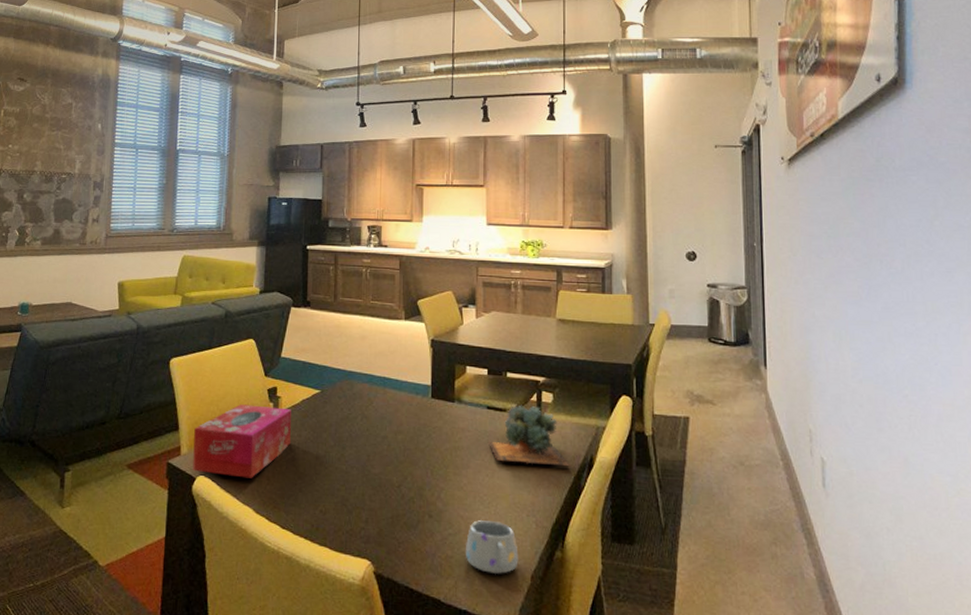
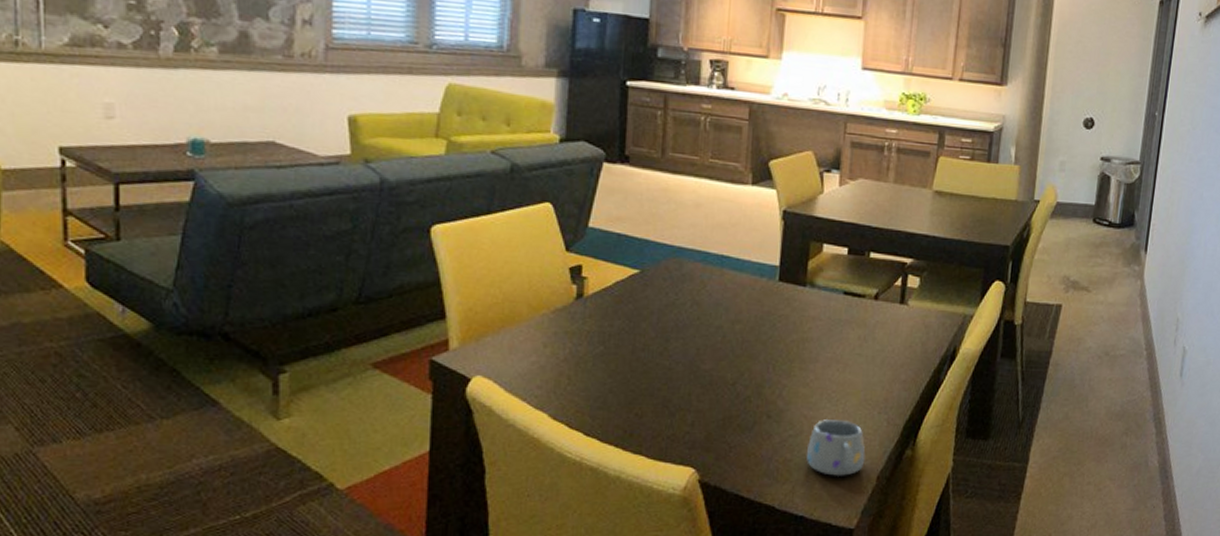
tissue box: present [193,404,291,478] -> none [466,286,601,378]
succulent plant: present [487,404,571,466] -> none [841,290,932,358]

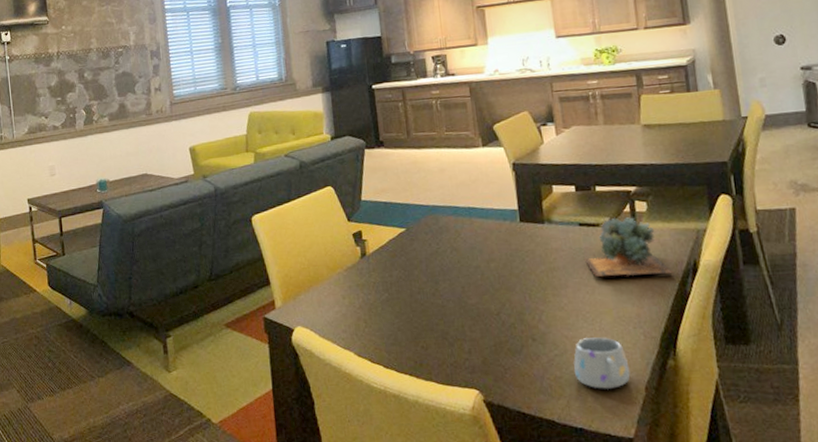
succulent plant: none [841,290,932,358] -> present [583,217,674,278]

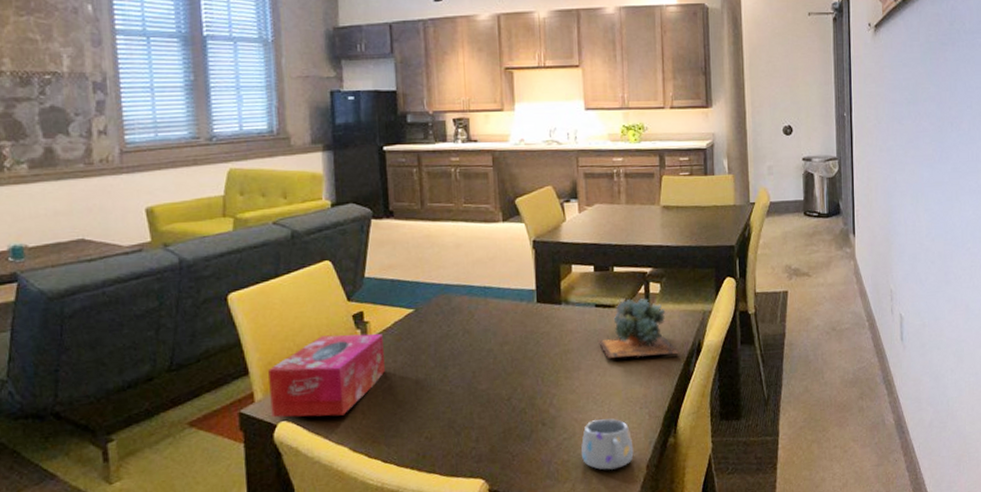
tissue box: none [285,250,383,324] -> present [268,333,385,418]

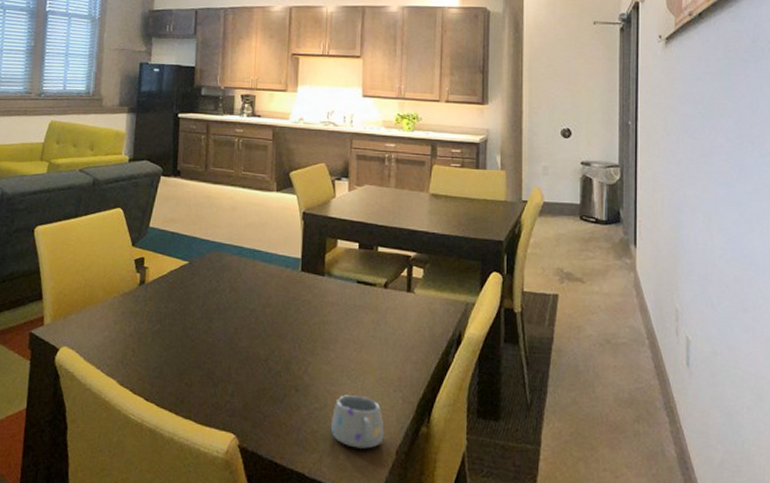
tissue box: present [268,333,385,418] -> none [56,274,159,350]
succulent plant: present [597,298,680,360] -> none [356,279,439,341]

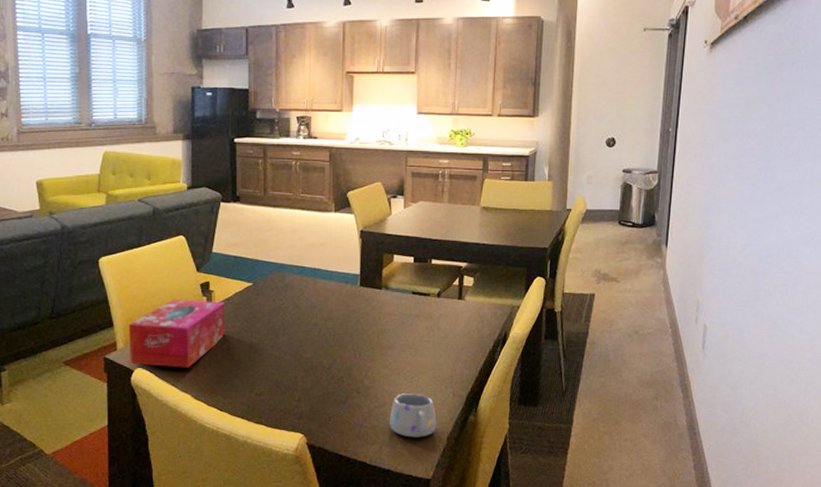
tissue box: none [56,274,159,350] -> present [129,300,225,368]

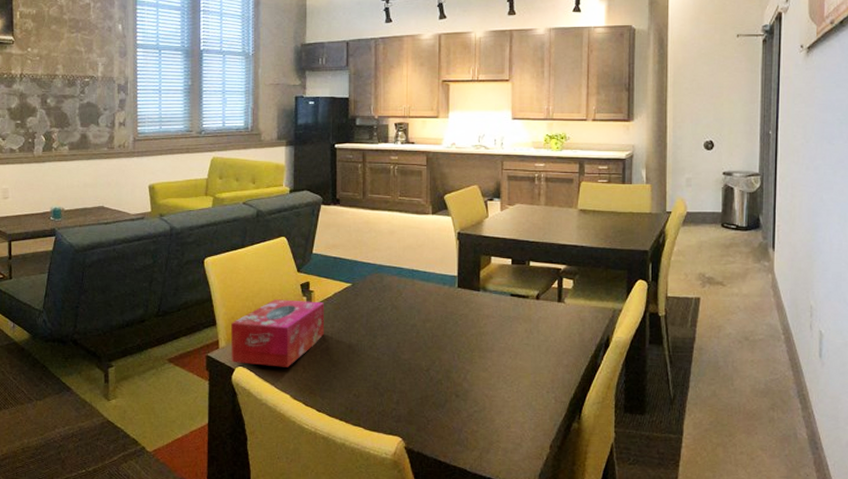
mug: present [389,394,437,438] -> none [489,398,539,445]

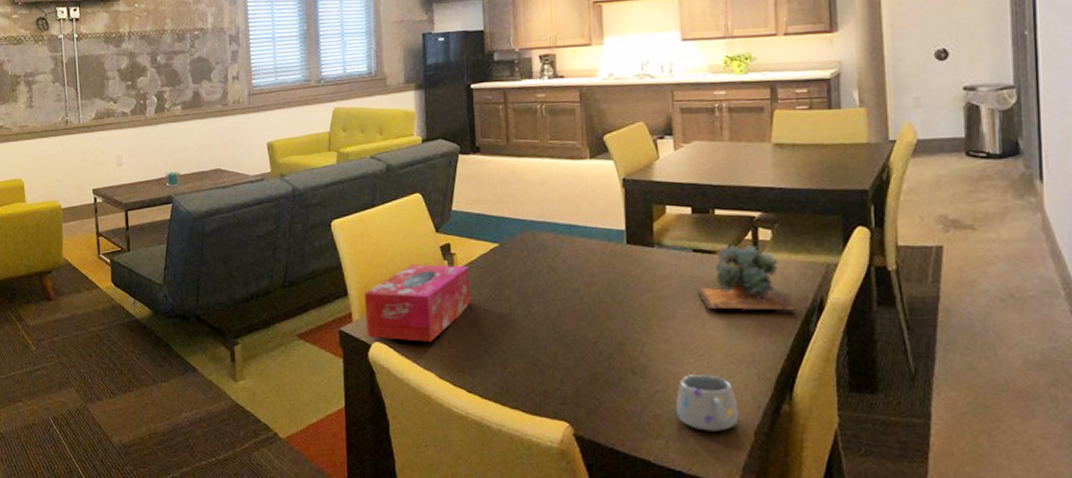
mug: none [489,398,539,445] -> present [675,375,739,431]
succulent plant: none [511,291,589,346] -> present [695,245,797,311]

